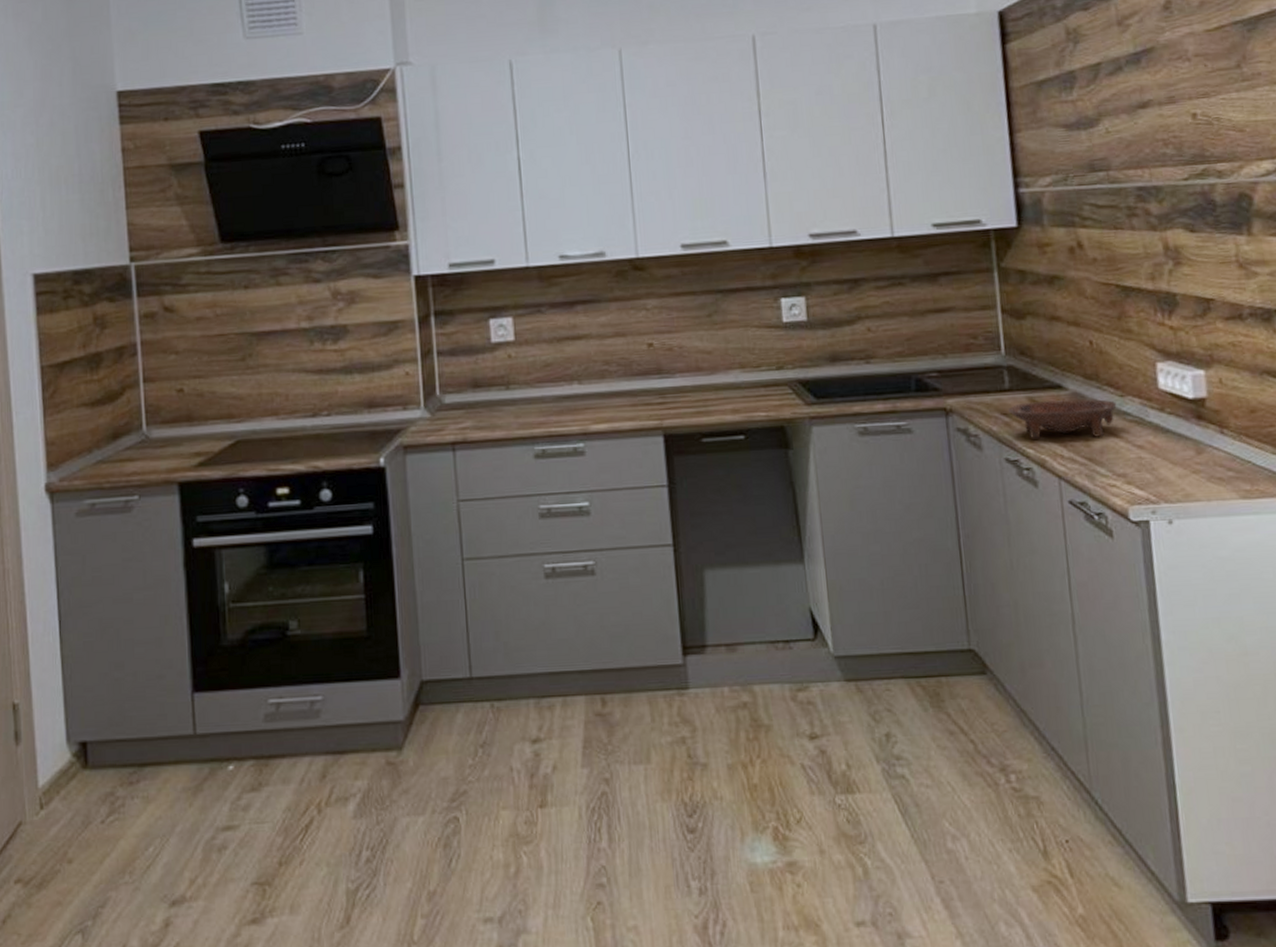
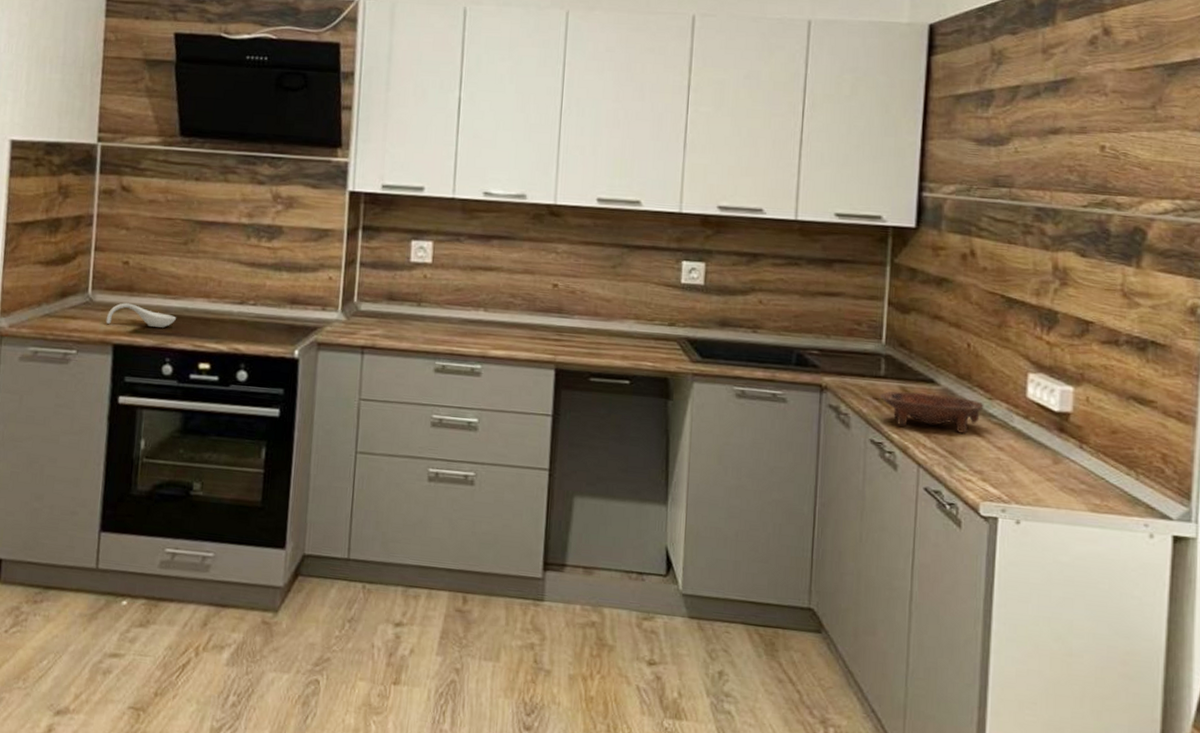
spoon rest: none [166,434,244,461] -> present [105,303,176,328]

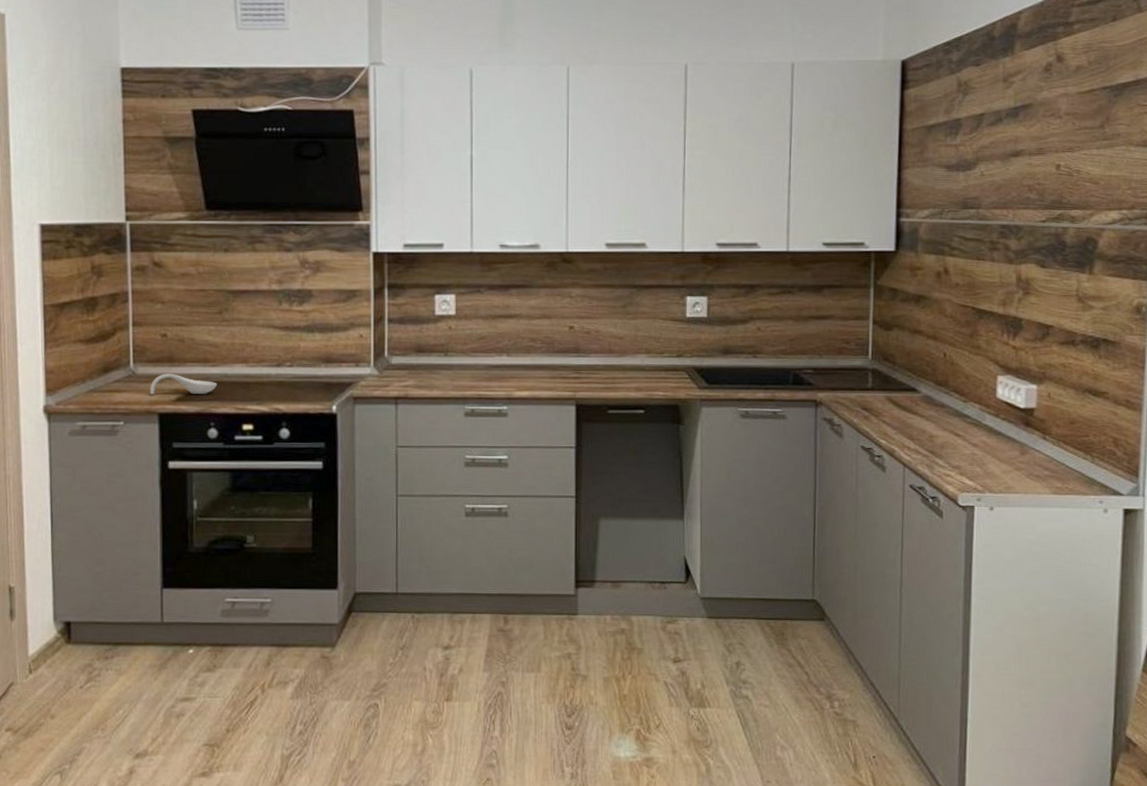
bowl: present [880,391,984,434] -> none [869,401,960,434]

